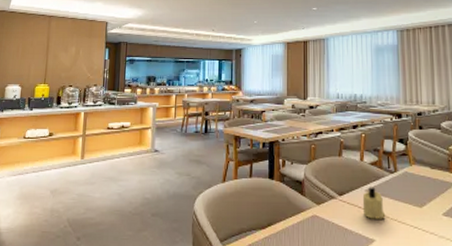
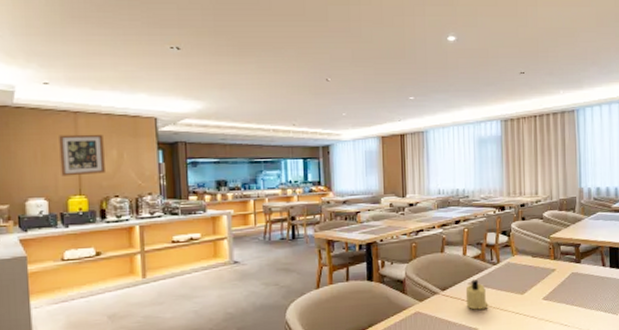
wall art: none [33,34,67,68] -> present [59,134,105,177]

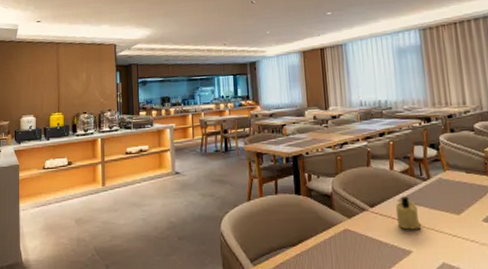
wall art: present [59,134,105,177] -> none [46,60,77,97]

